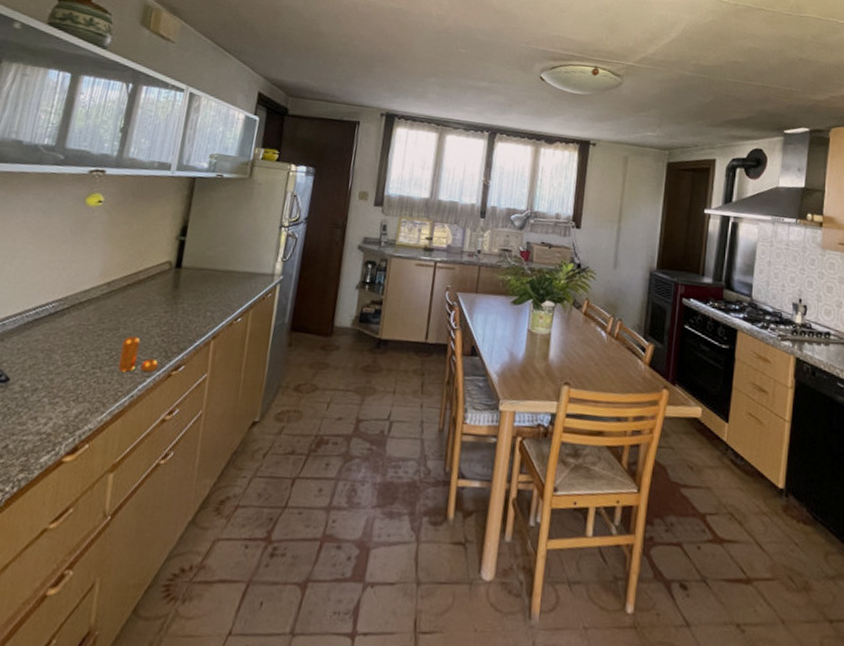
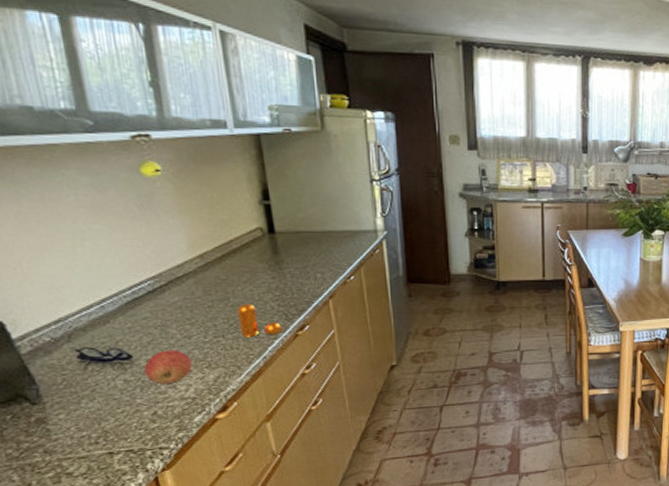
apple: none [13,376,63,415] -> present [144,350,192,385]

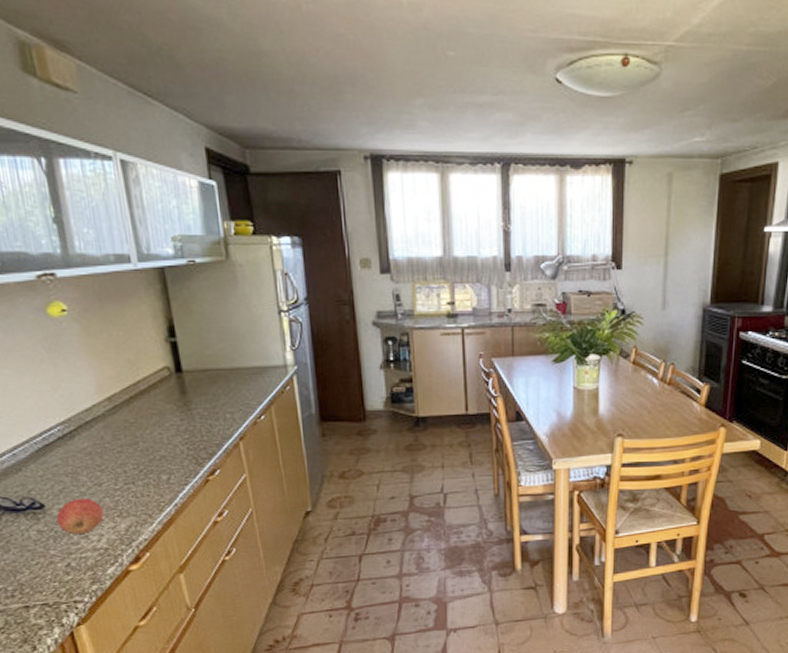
pepper shaker: present [236,304,282,337] -> none [146,448,192,484]

